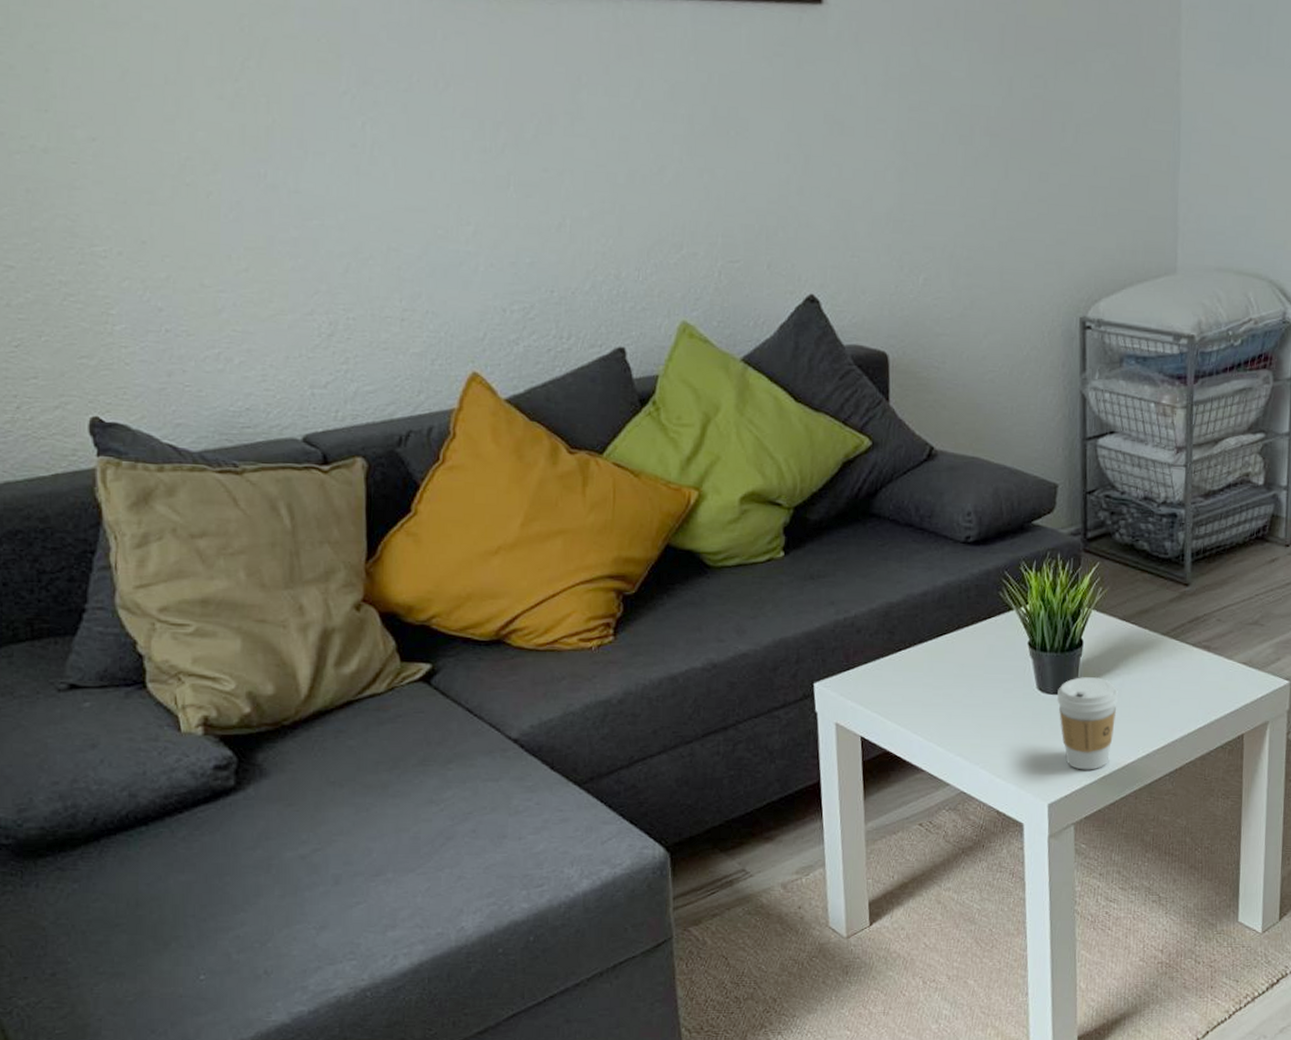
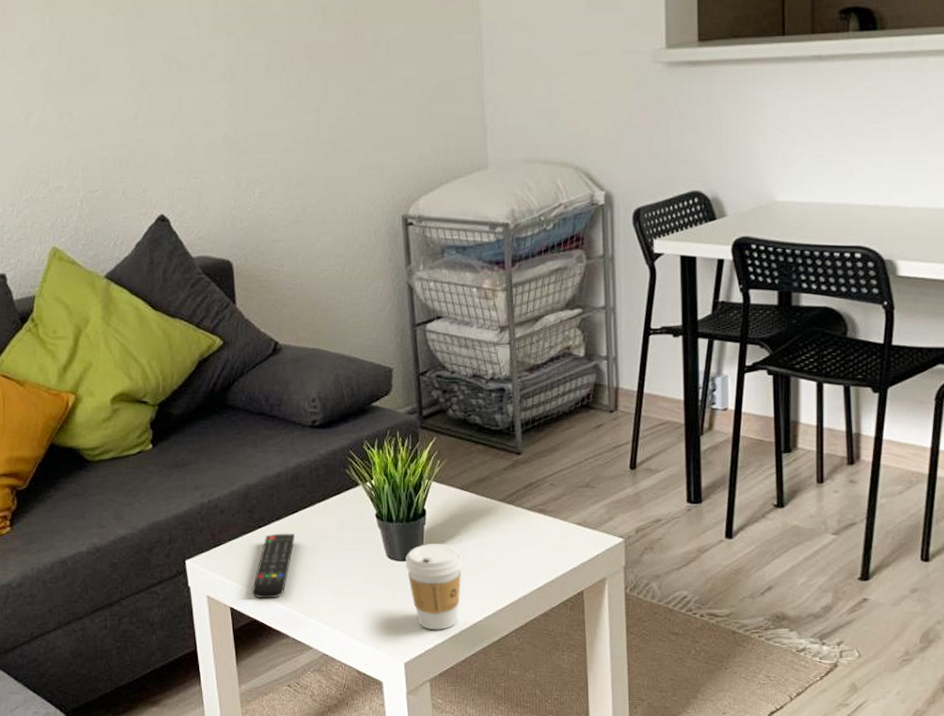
remote control: none [885,657,938,729] -> present [251,533,295,599]

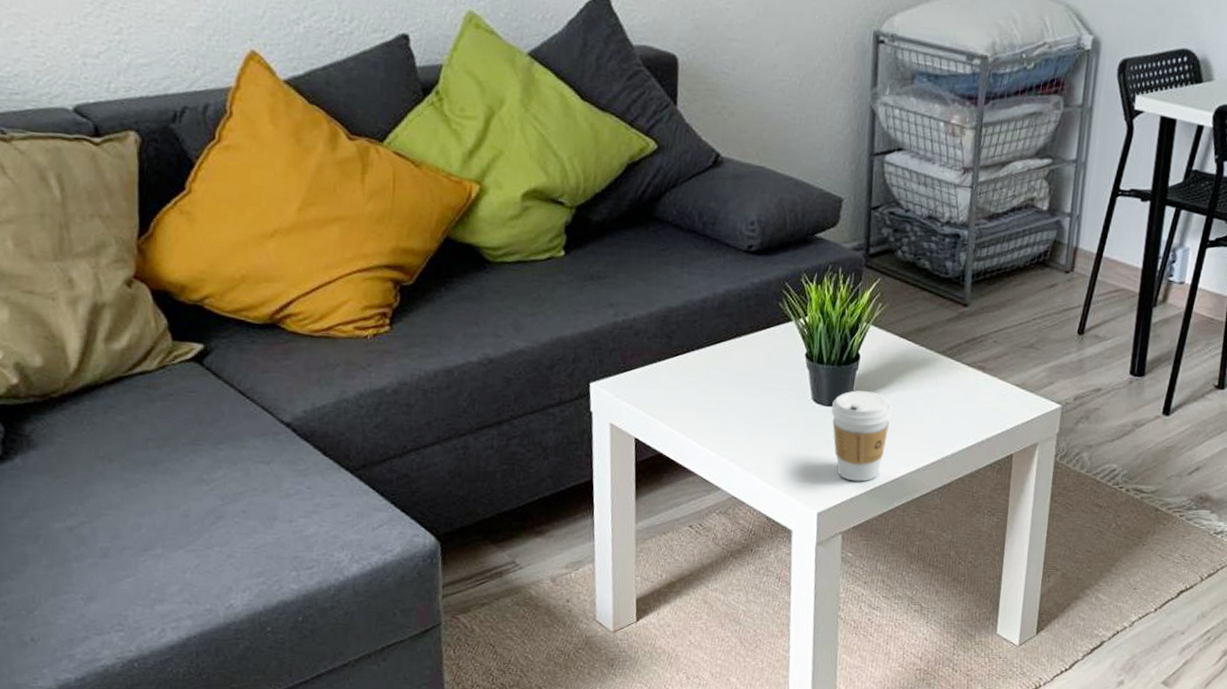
remote control: present [251,533,295,599] -> none [660,363,715,433]

